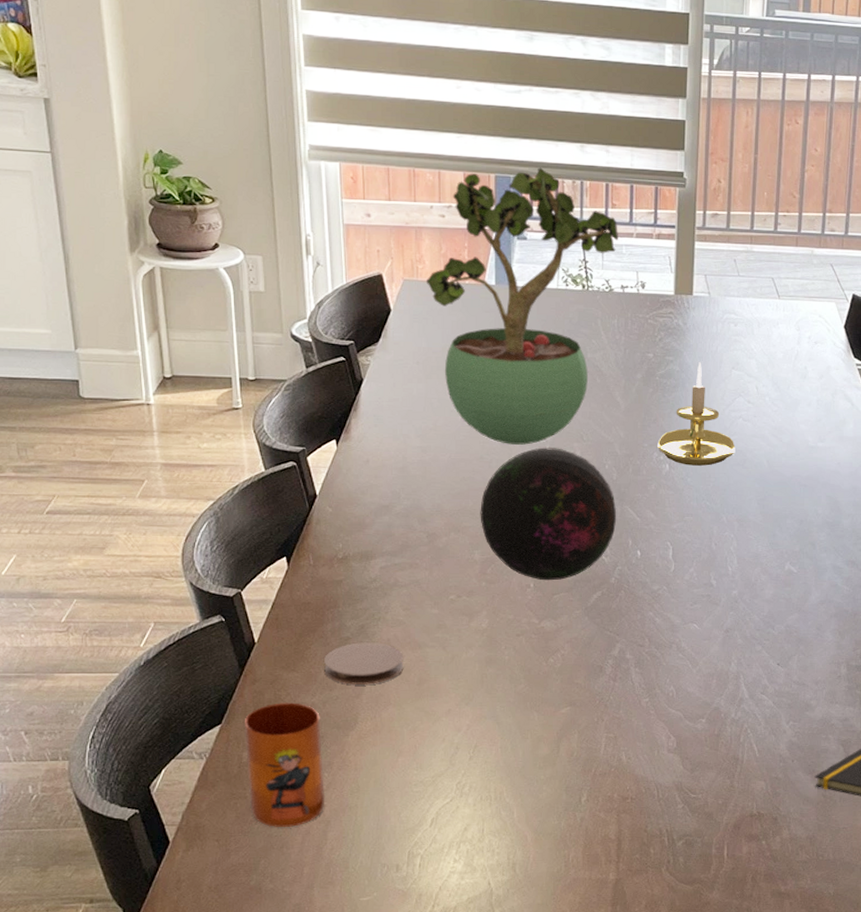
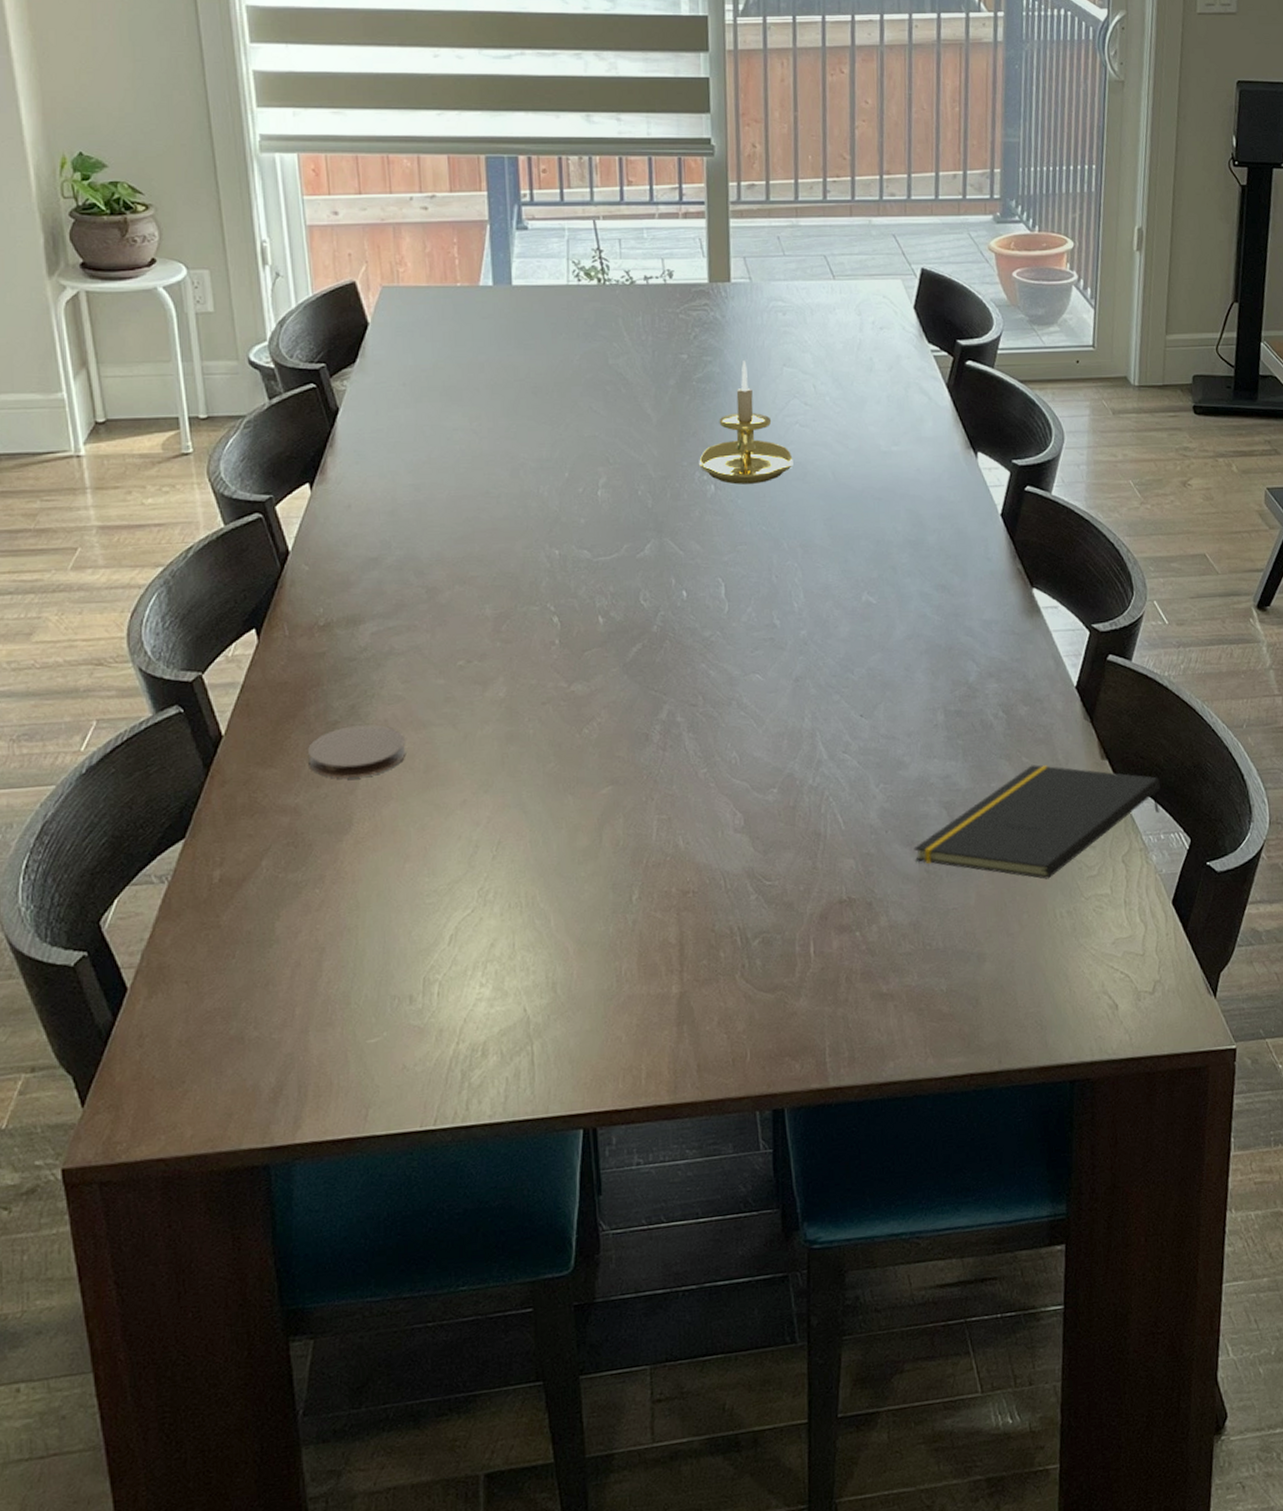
mug: present [244,702,324,827] -> none [212,805,317,961]
potted plant: present [426,167,618,445] -> none [408,143,638,474]
decorative orb: present [480,447,617,581] -> none [489,474,656,635]

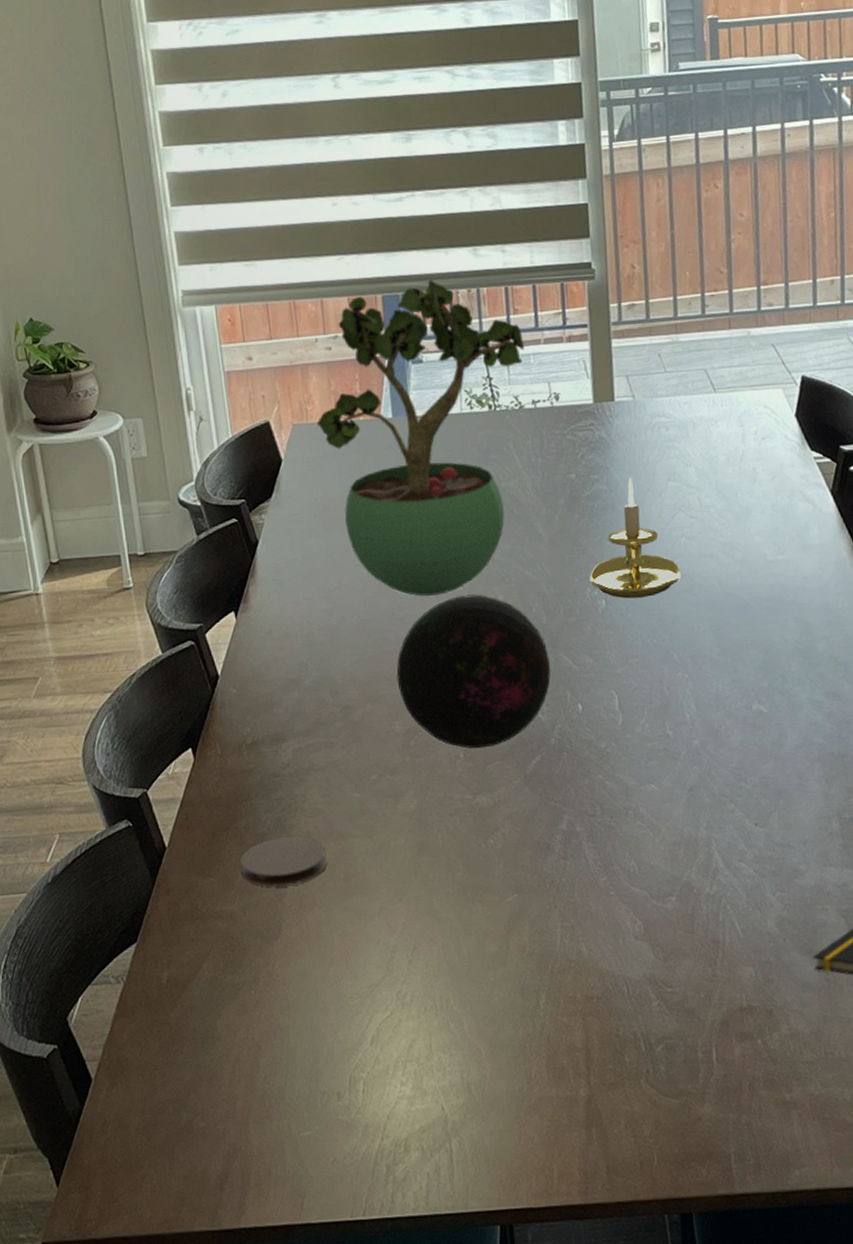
potted plant: none [408,143,638,474] -> present [316,279,524,596]
decorative orb: none [489,474,656,635] -> present [396,594,551,749]

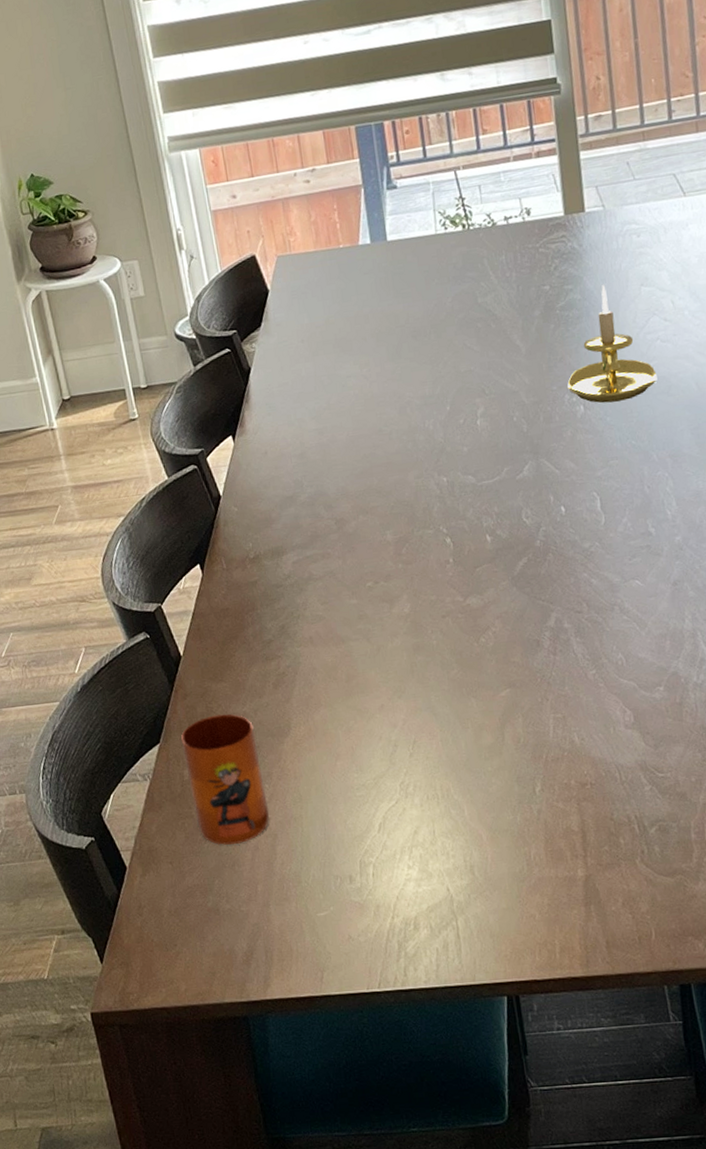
mug: none [160,912,253,1056] -> present [180,714,269,845]
coaster: present [241,836,327,887] -> none [249,641,329,689]
potted plant: present [316,279,524,596] -> none [299,107,495,412]
decorative orb: present [396,594,551,749] -> none [386,407,534,554]

